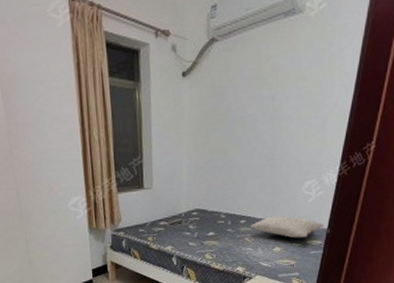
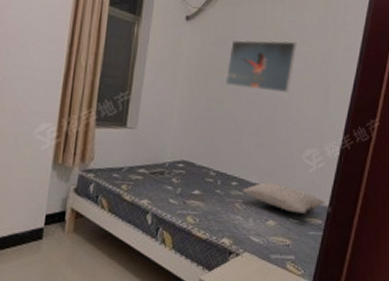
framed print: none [226,78,293,136] -> present [225,39,298,92]

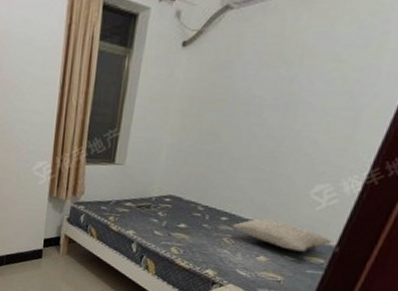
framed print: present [225,39,298,92] -> none [223,57,324,121]

